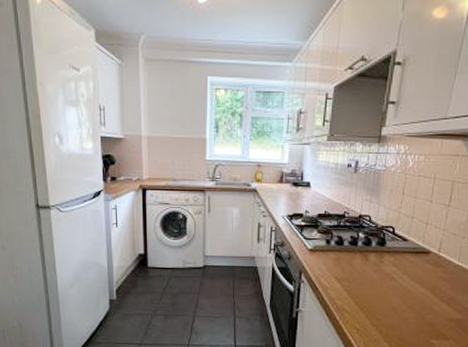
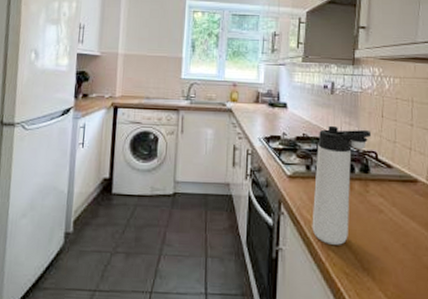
thermos bottle: none [329,203,391,307] -> present [312,125,372,245]

